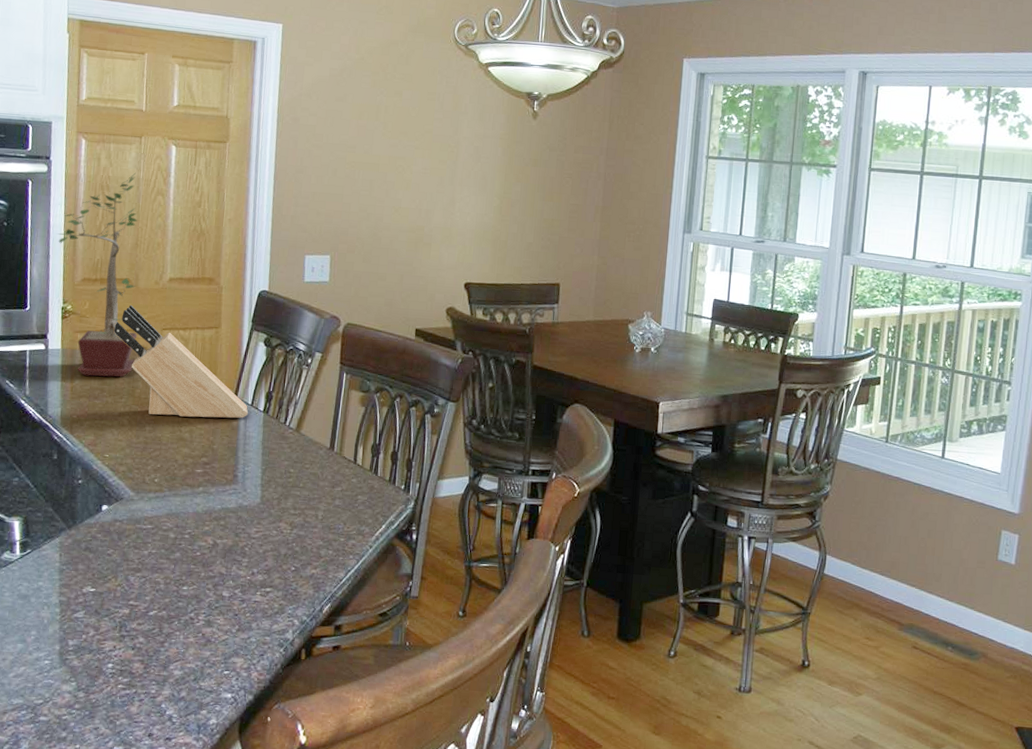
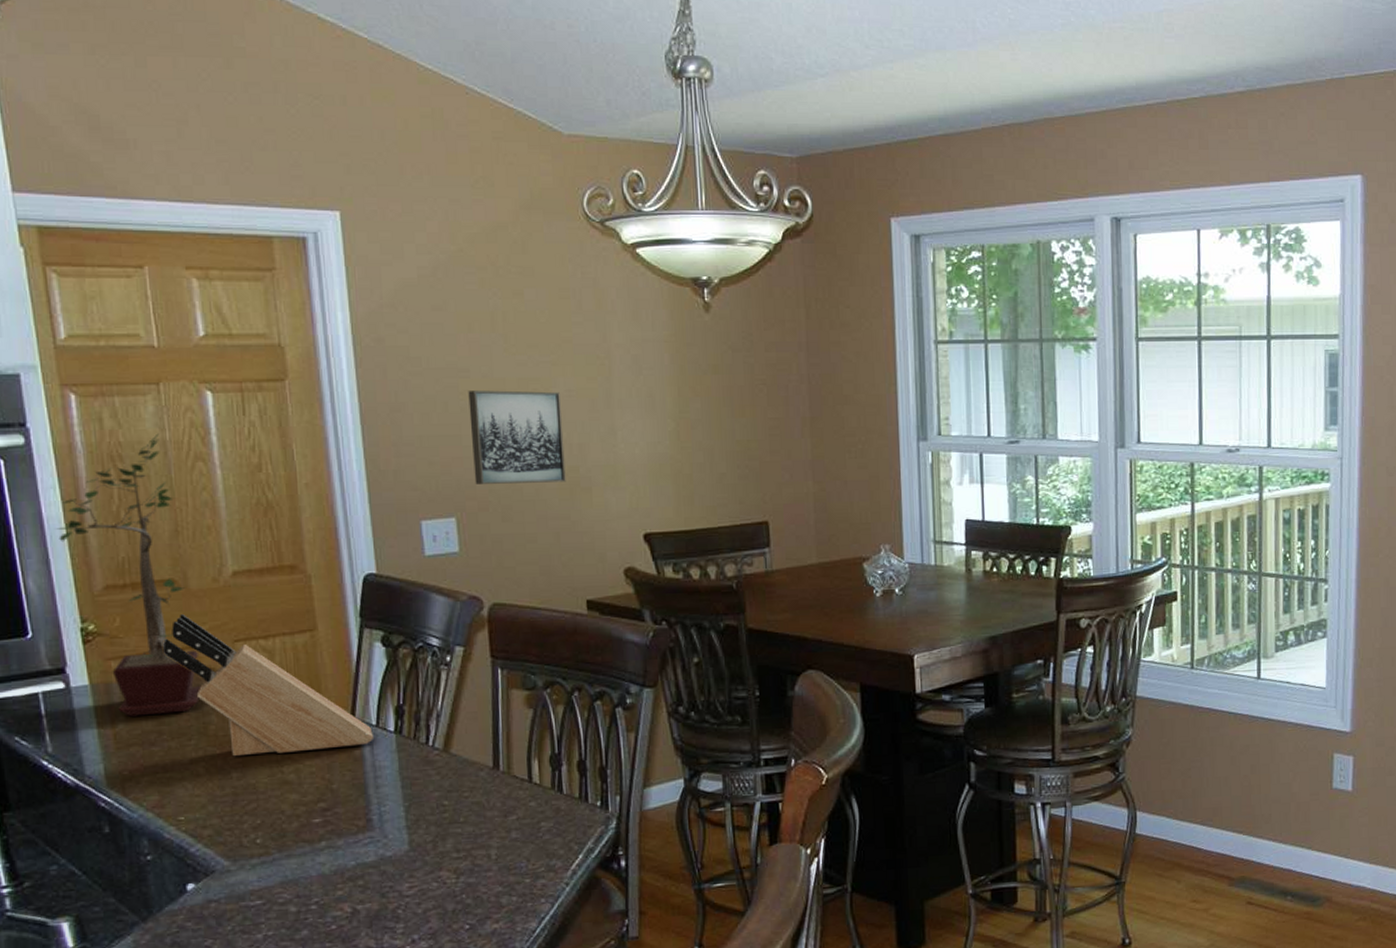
wall art: none [347,162,418,237] -> present [468,390,566,484]

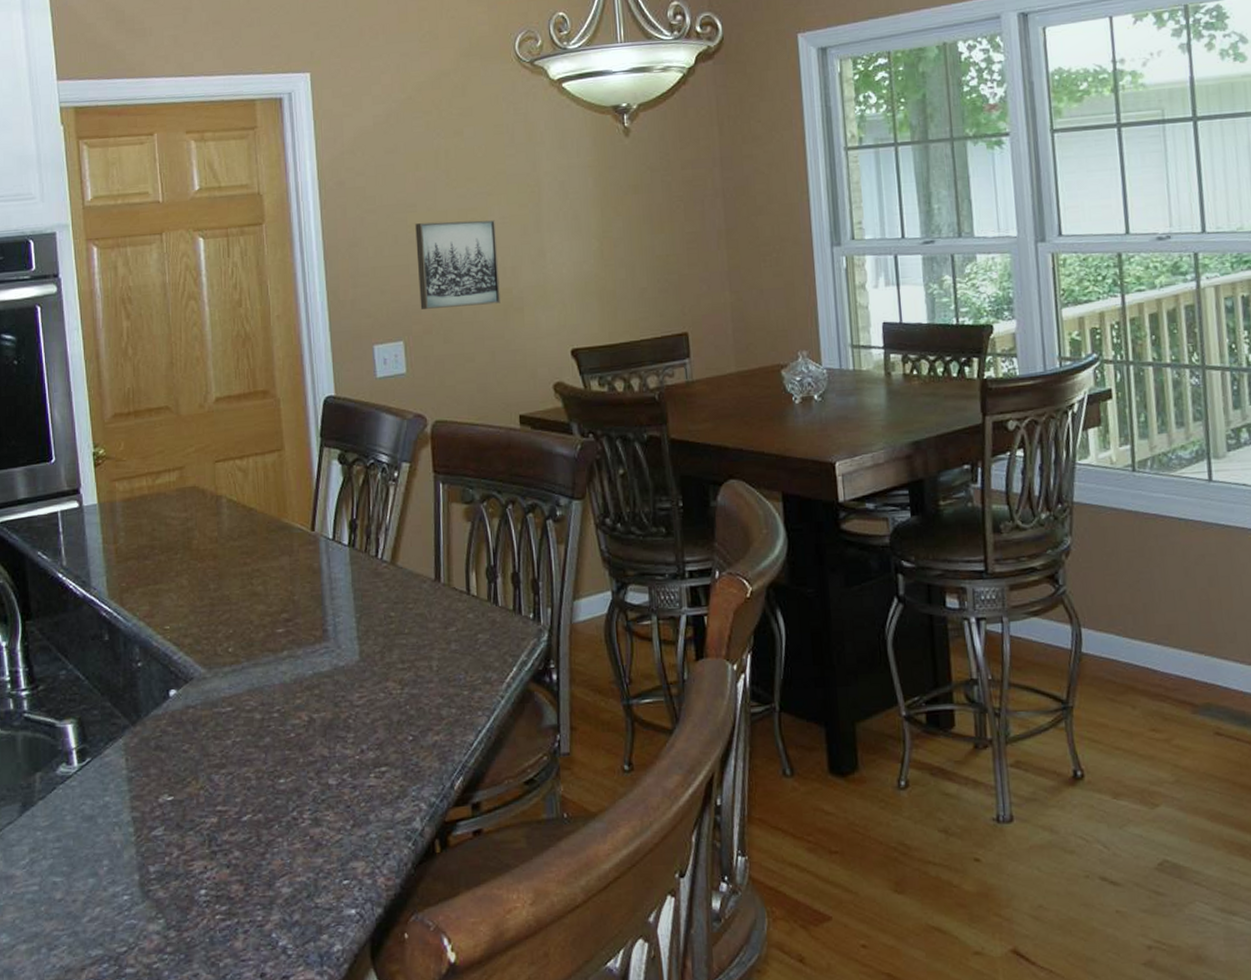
potted plant: present [56,433,202,717] -> none [78,277,188,533]
knife block: present [162,613,373,757] -> none [157,437,330,570]

